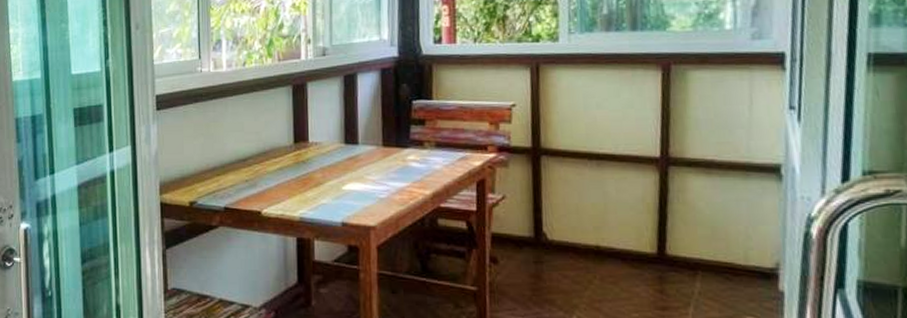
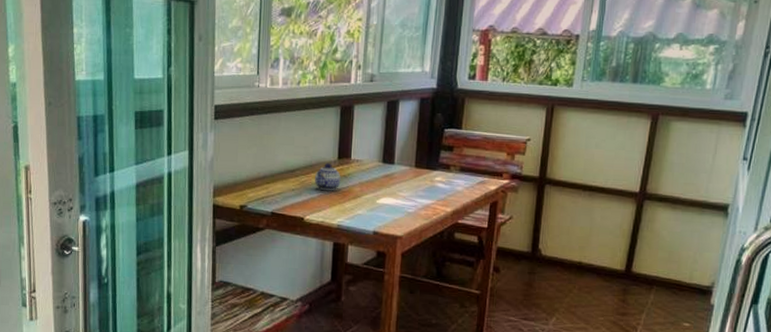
teapot: none [270,148,299,180] -> present [315,163,341,191]

